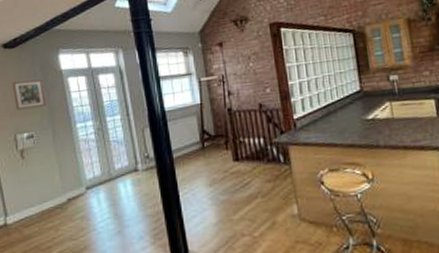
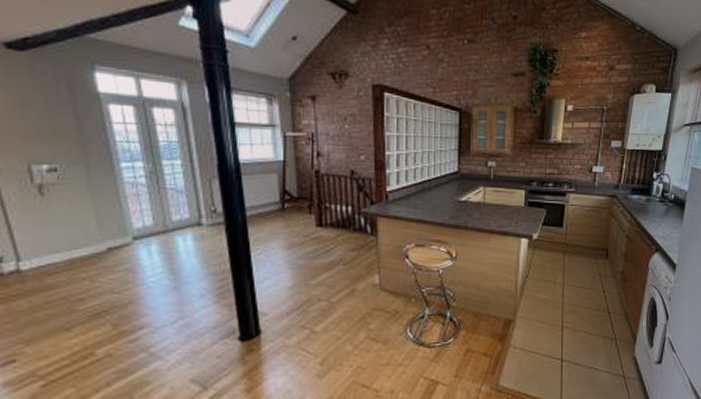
picture frame: present [12,79,46,110] -> none [21,96,76,136]

